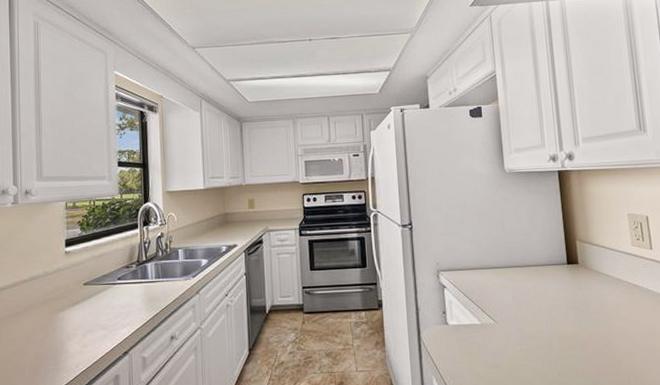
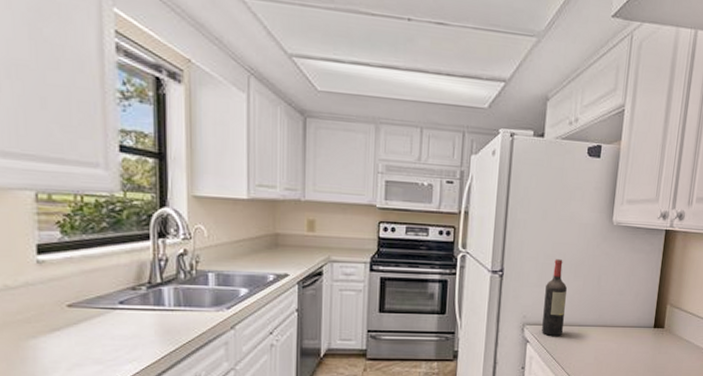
wine bottle: none [453,208,476,281] -> present [542,259,567,337]

